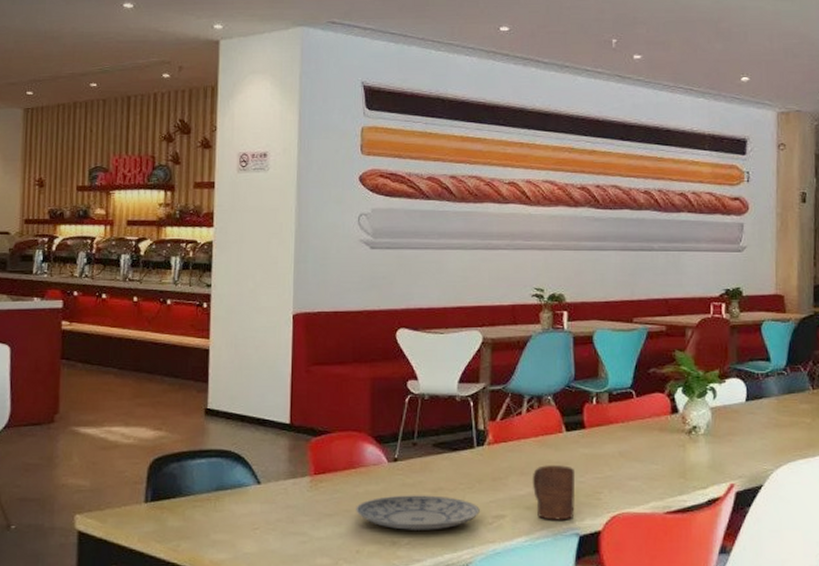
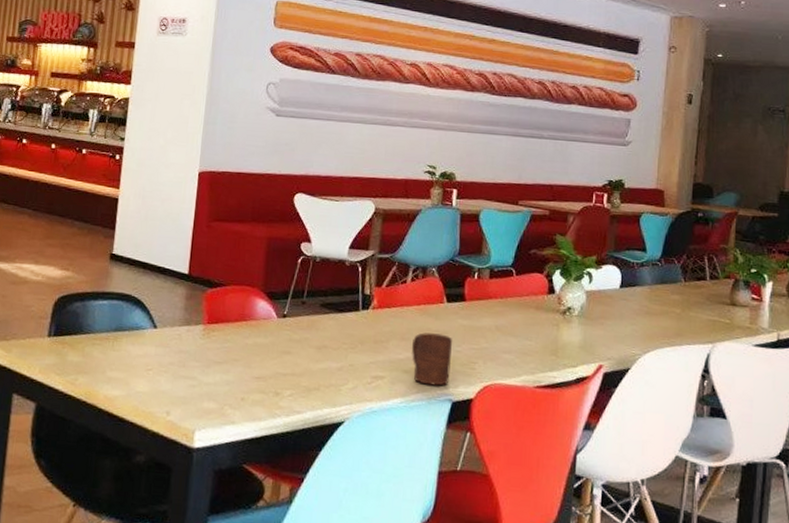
plate: present [356,495,480,530] -> none [244,349,360,385]

